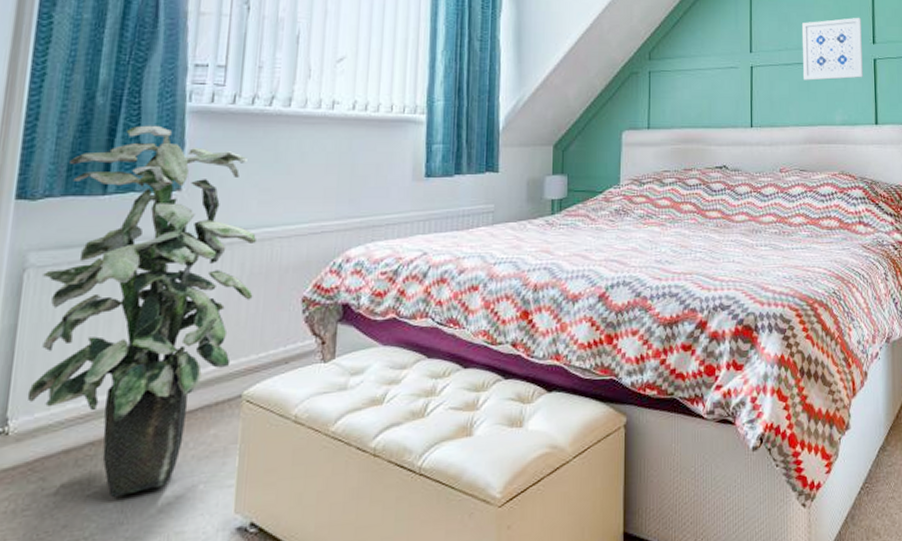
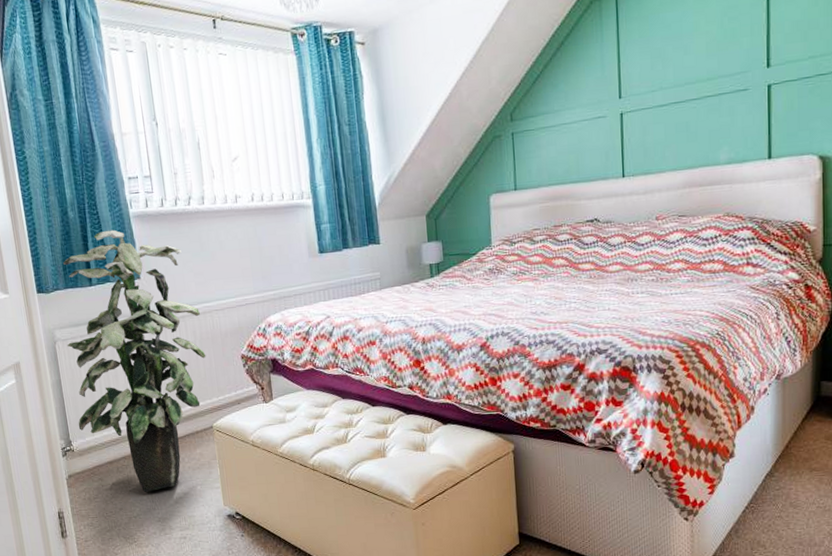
wall art: present [802,17,863,81] -> none [679,38,754,120]

